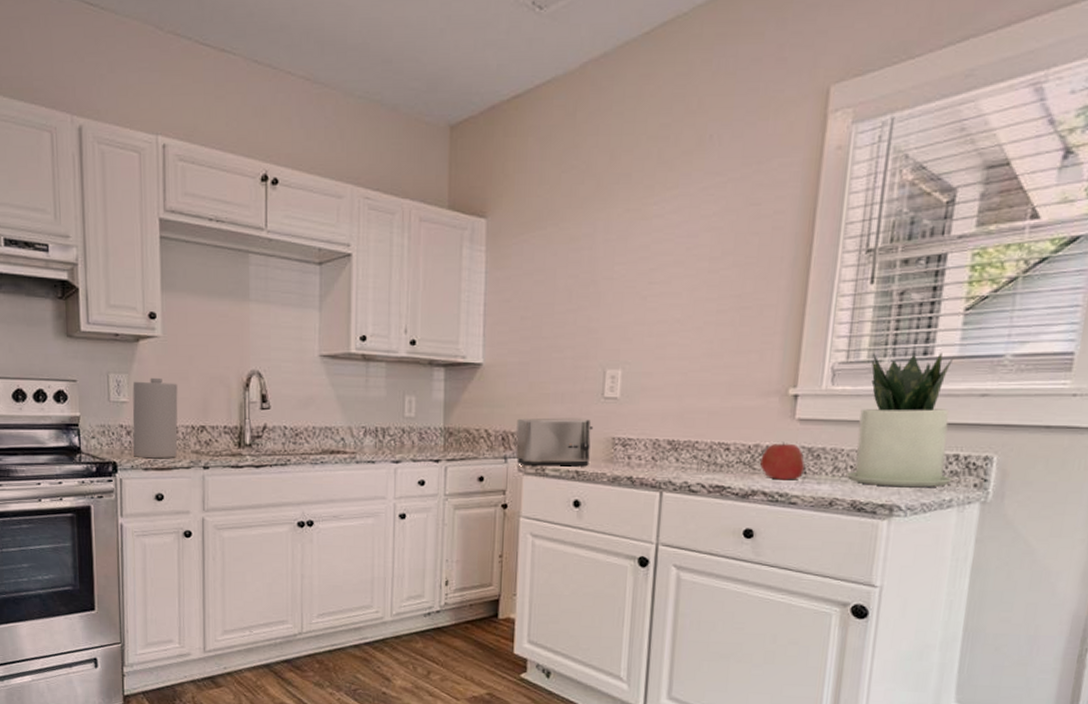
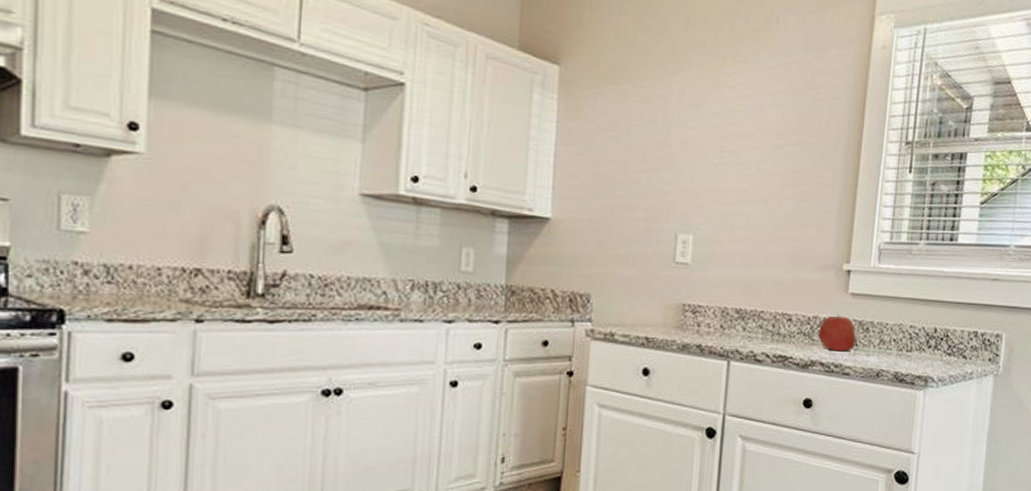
paper towel holder: present [132,377,178,459] -> none [90,203,165,308]
toaster: present [516,417,593,468] -> none [584,279,664,333]
planter: present [845,352,954,488] -> none [890,236,973,361]

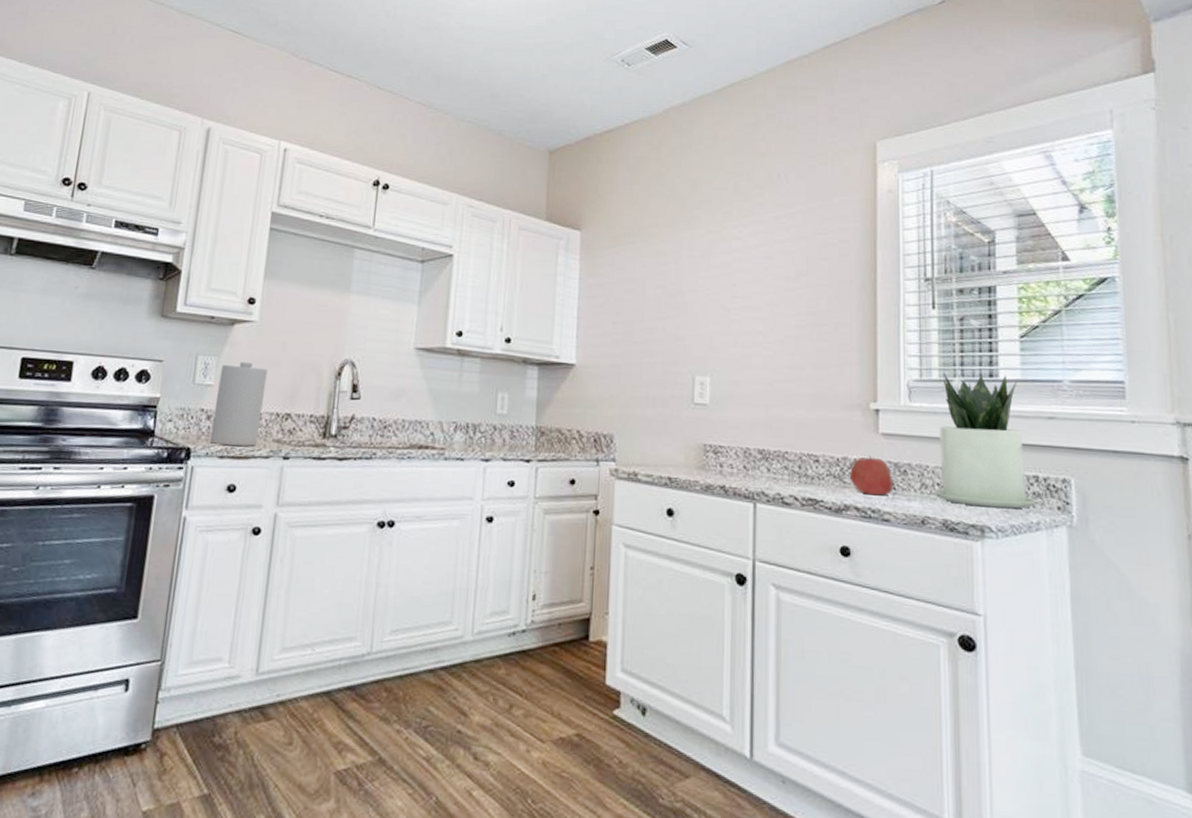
paper towel holder: none [90,203,165,308] -> present [209,361,268,447]
planter: none [890,236,973,361] -> present [934,373,1036,509]

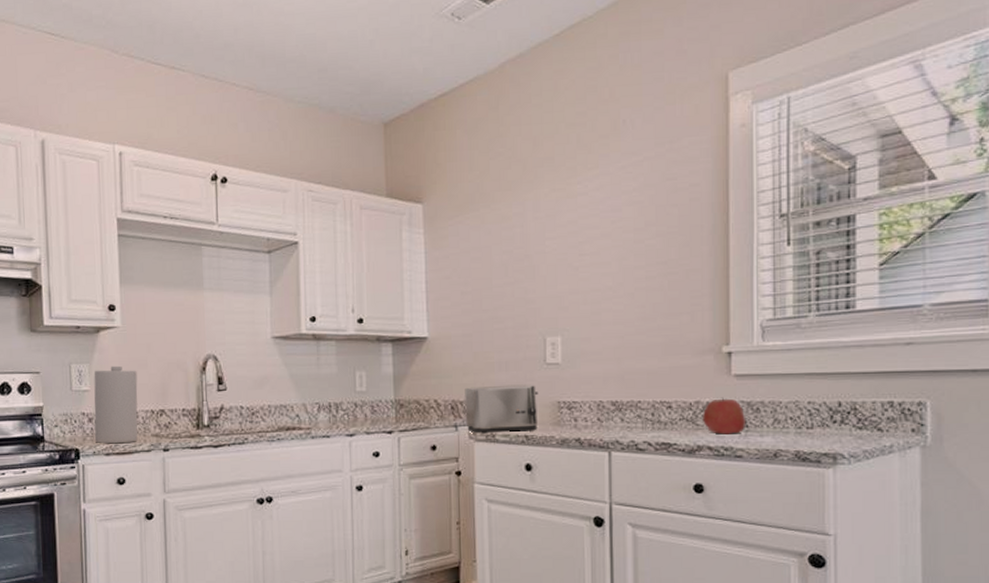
toaster: none [608,420,684,474] -> present [465,384,538,435]
planter: present [934,373,1036,509] -> none [786,305,890,436]

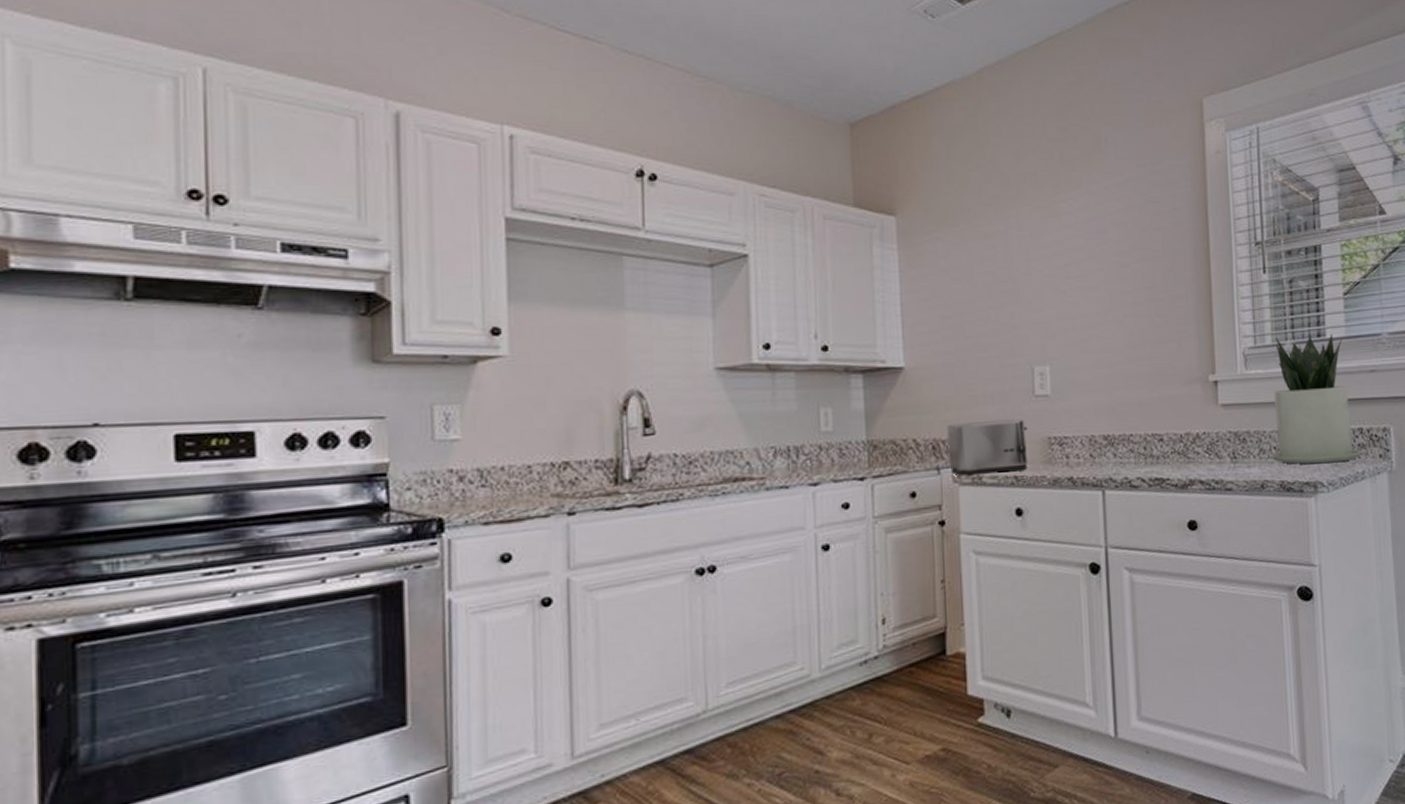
paper towel holder: present [93,365,138,444] -> none [466,406,532,510]
apple: present [703,397,747,435] -> none [1193,428,1235,467]
planter: none [786,305,890,436] -> present [1271,334,1361,465]

